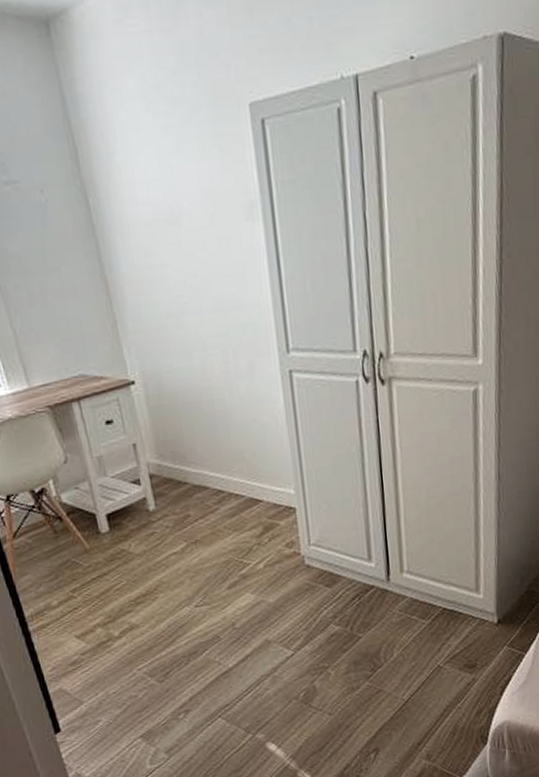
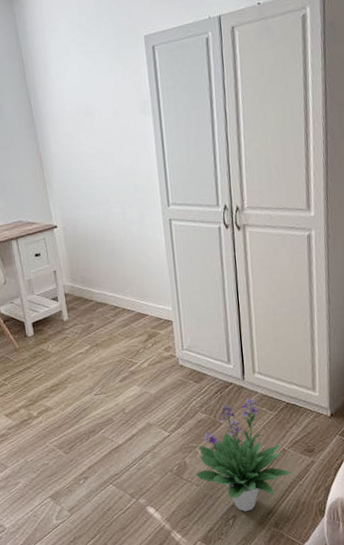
potted plant: none [327,604,449,743] -> present [195,398,292,512]

